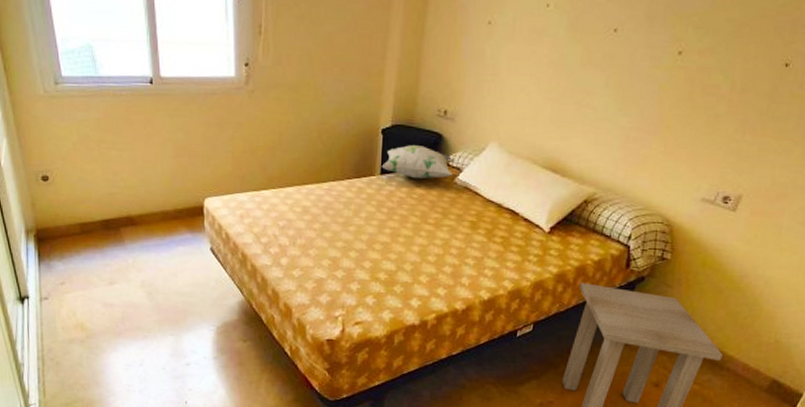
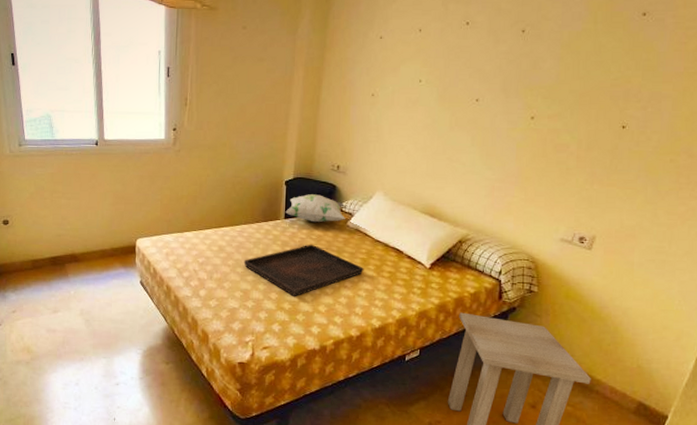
serving tray: none [332,204,473,266] -> present [243,244,364,297]

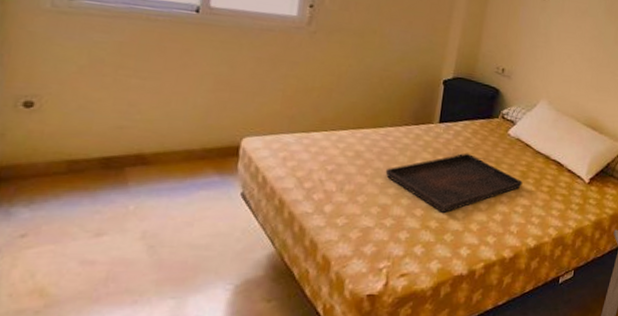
decorative pillow: present [285,194,345,223] -> none [440,97,507,130]

